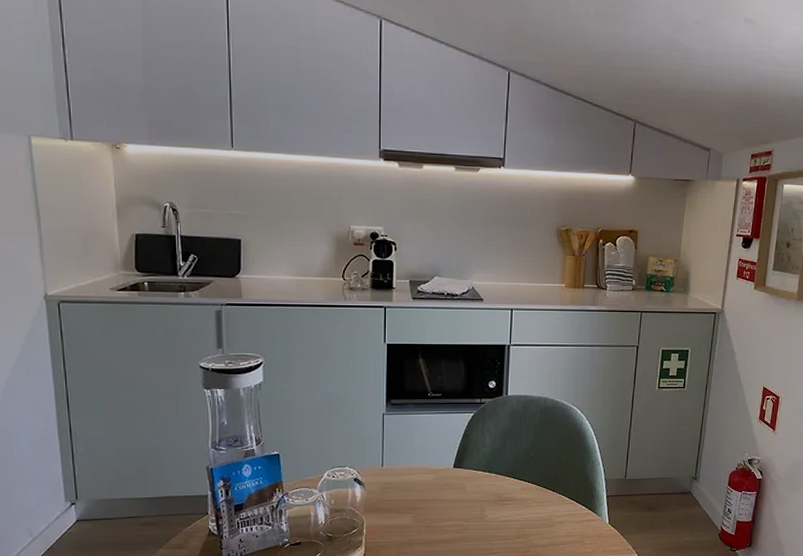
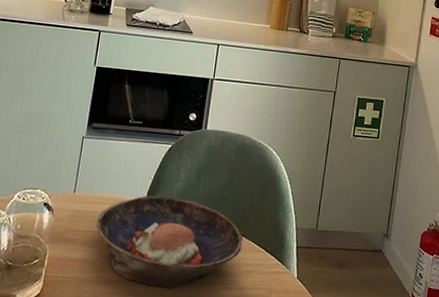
bowl: none [408,461,553,544] -> present [96,195,243,289]

